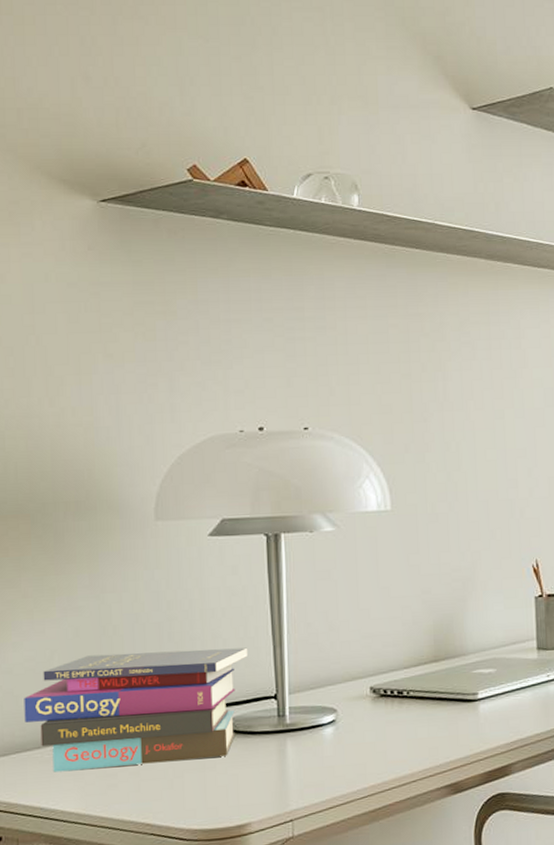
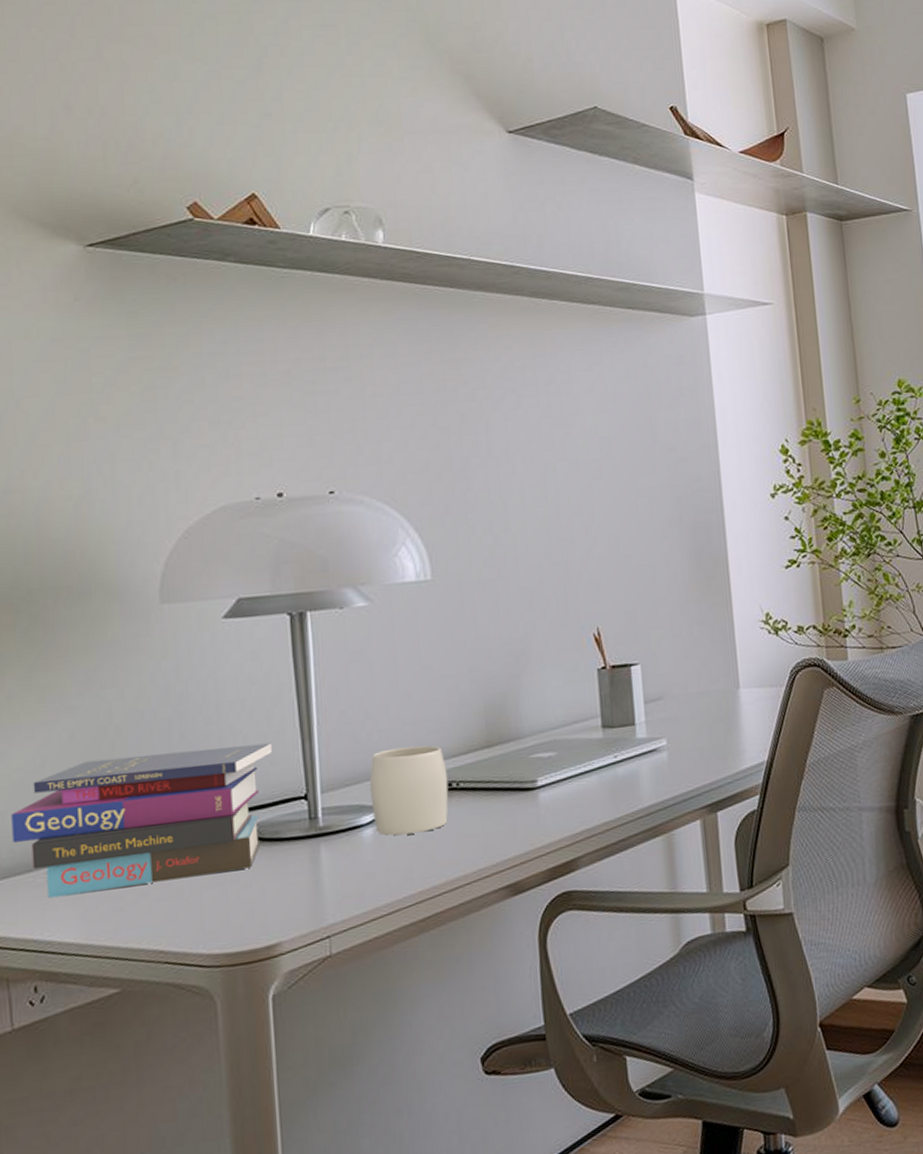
mug: none [331,657,400,736] -> present [369,745,449,836]

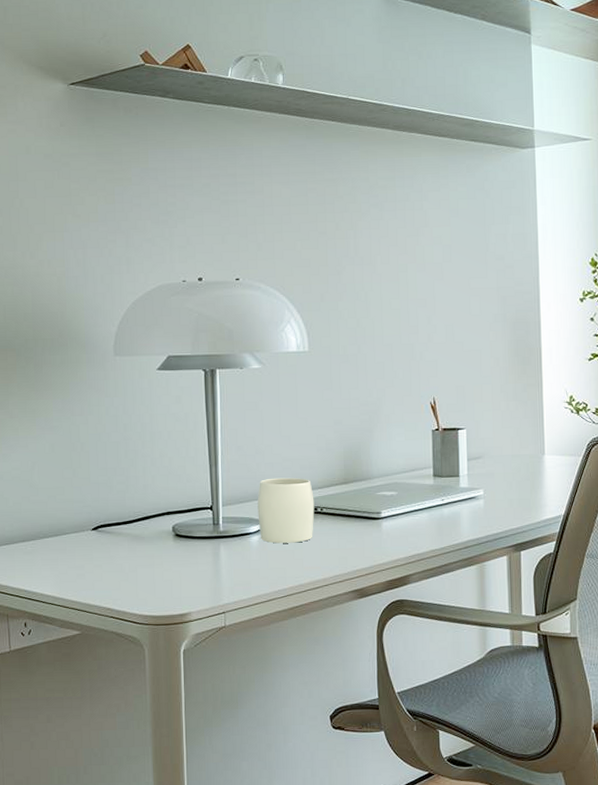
books: present [11,742,272,898] -> none [12,465,188,562]

